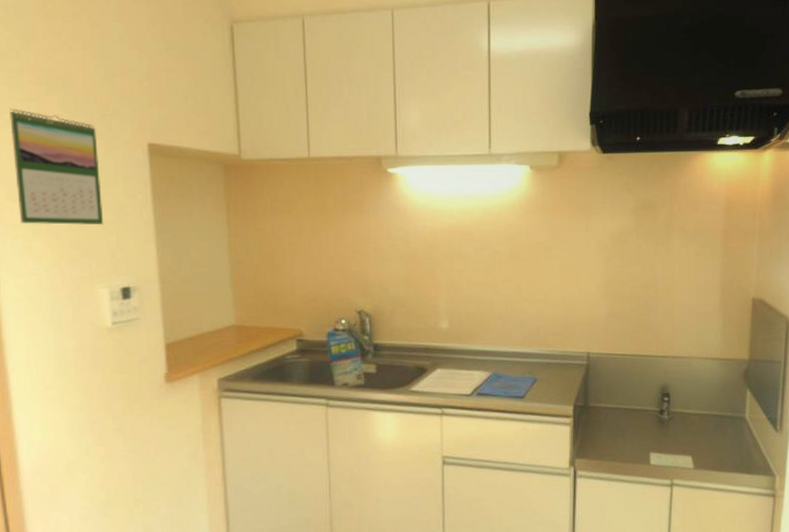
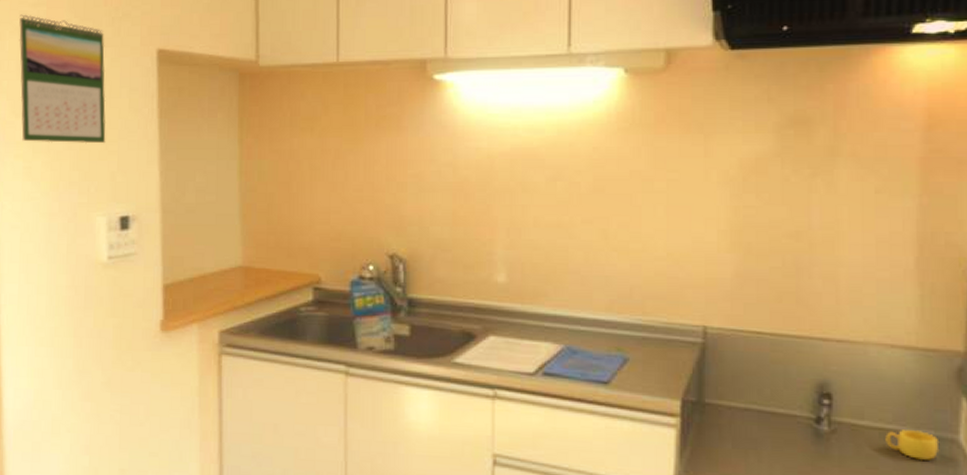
cup: none [702,413,733,433] -> present [885,430,938,461]

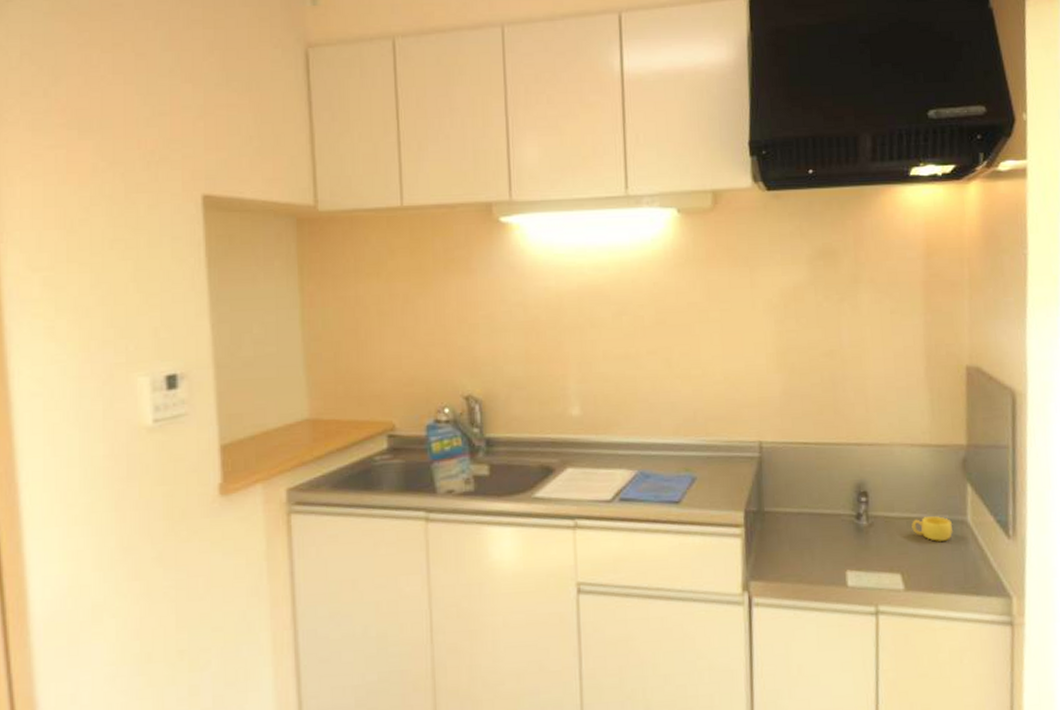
calendar: present [19,14,106,144] -> none [33,157,145,299]

